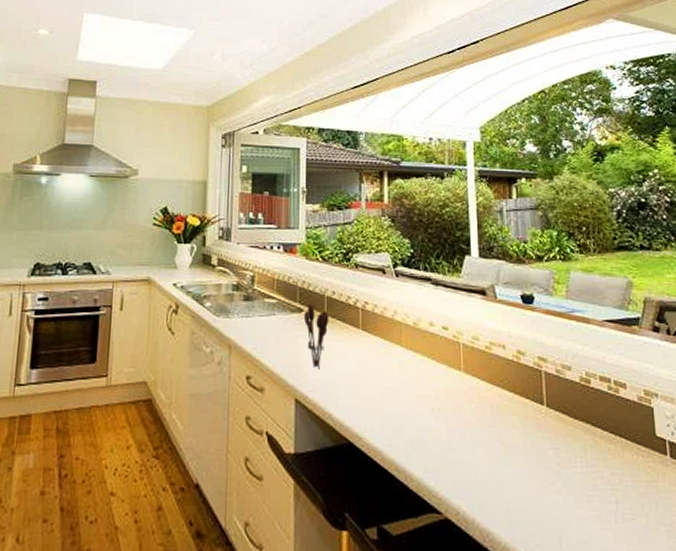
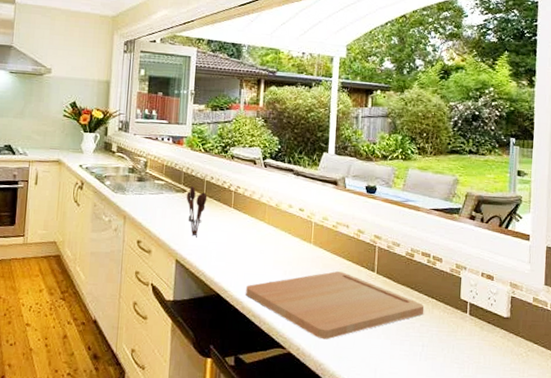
cutting board: none [385,406,613,499] -> present [246,271,425,340]

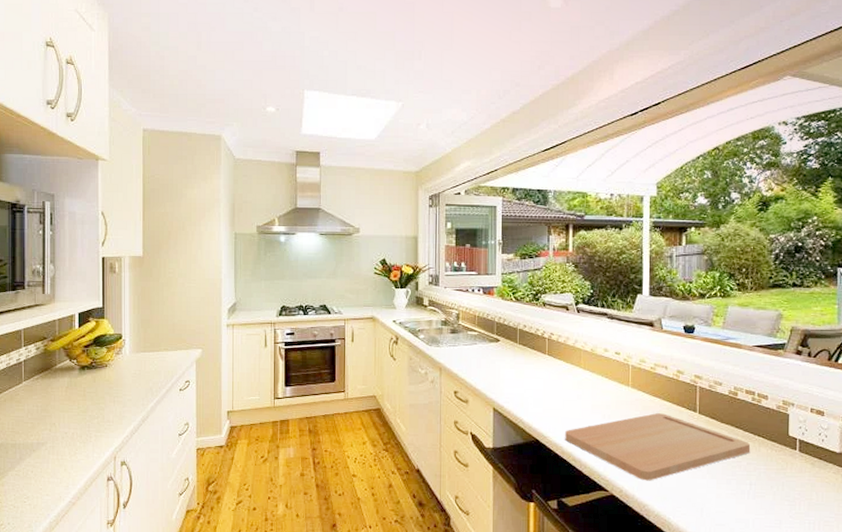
utensil holder: present [187,186,207,237] -> none [501,336,521,385]

